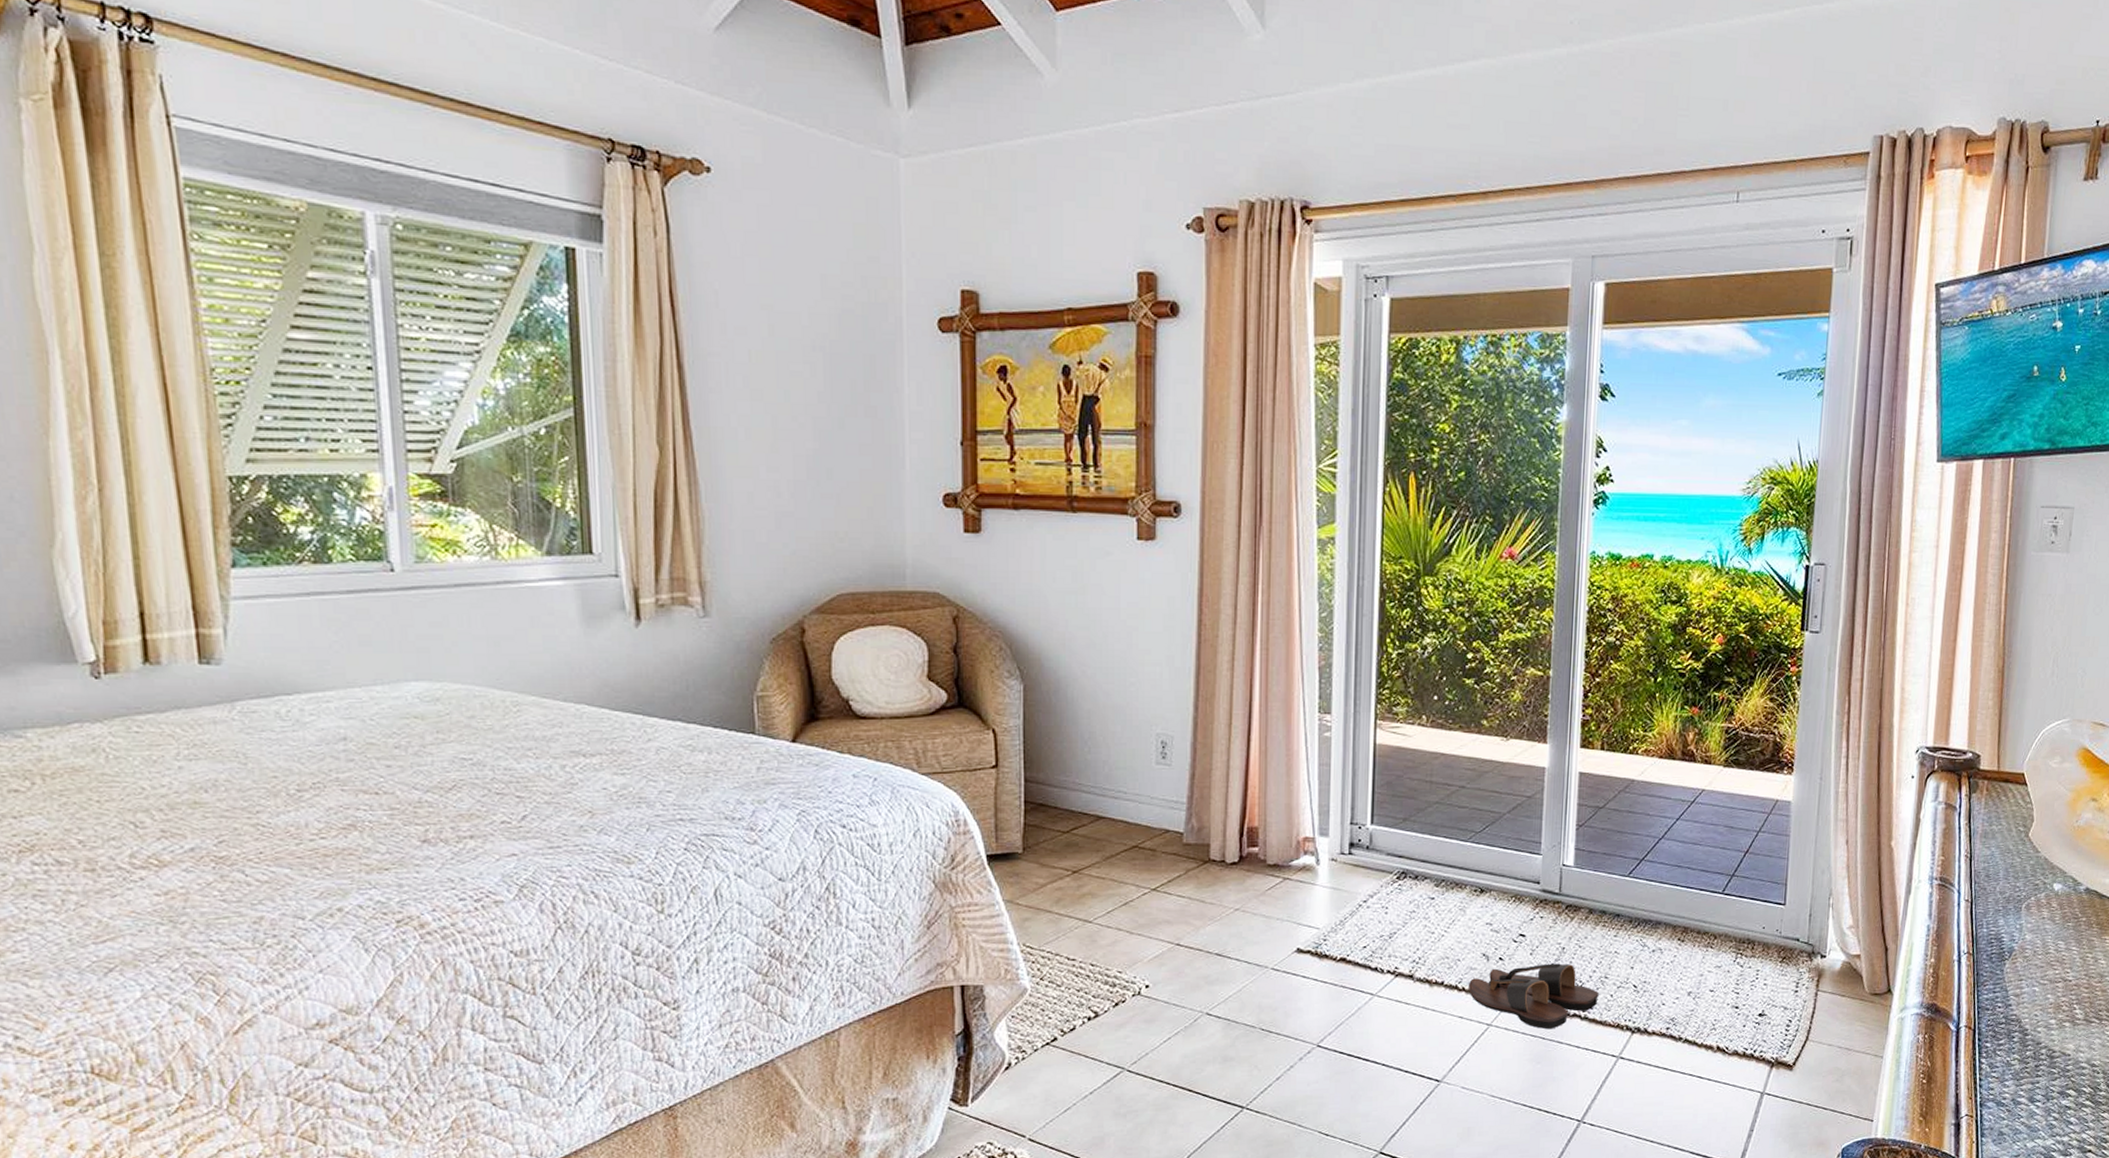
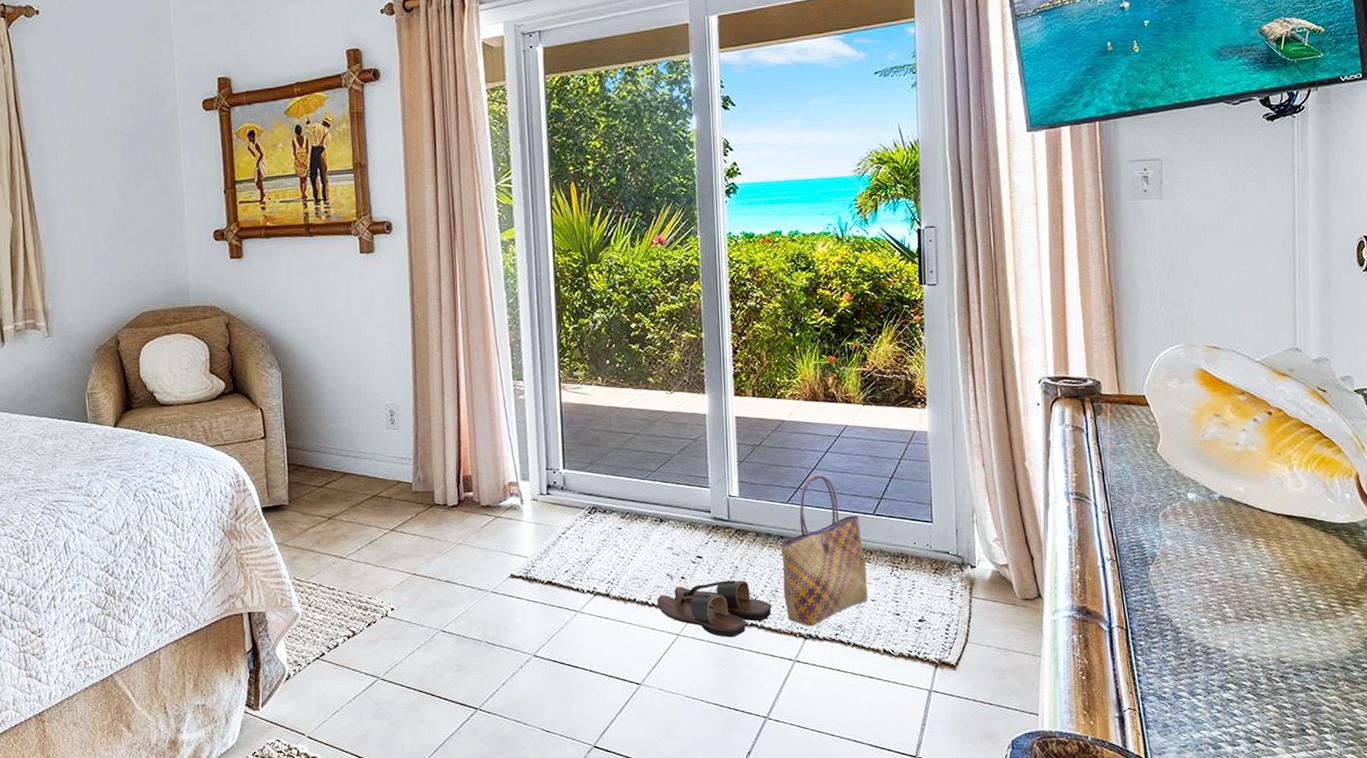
tote bag: none [1613,845,1708,1019] -> present [781,474,868,627]

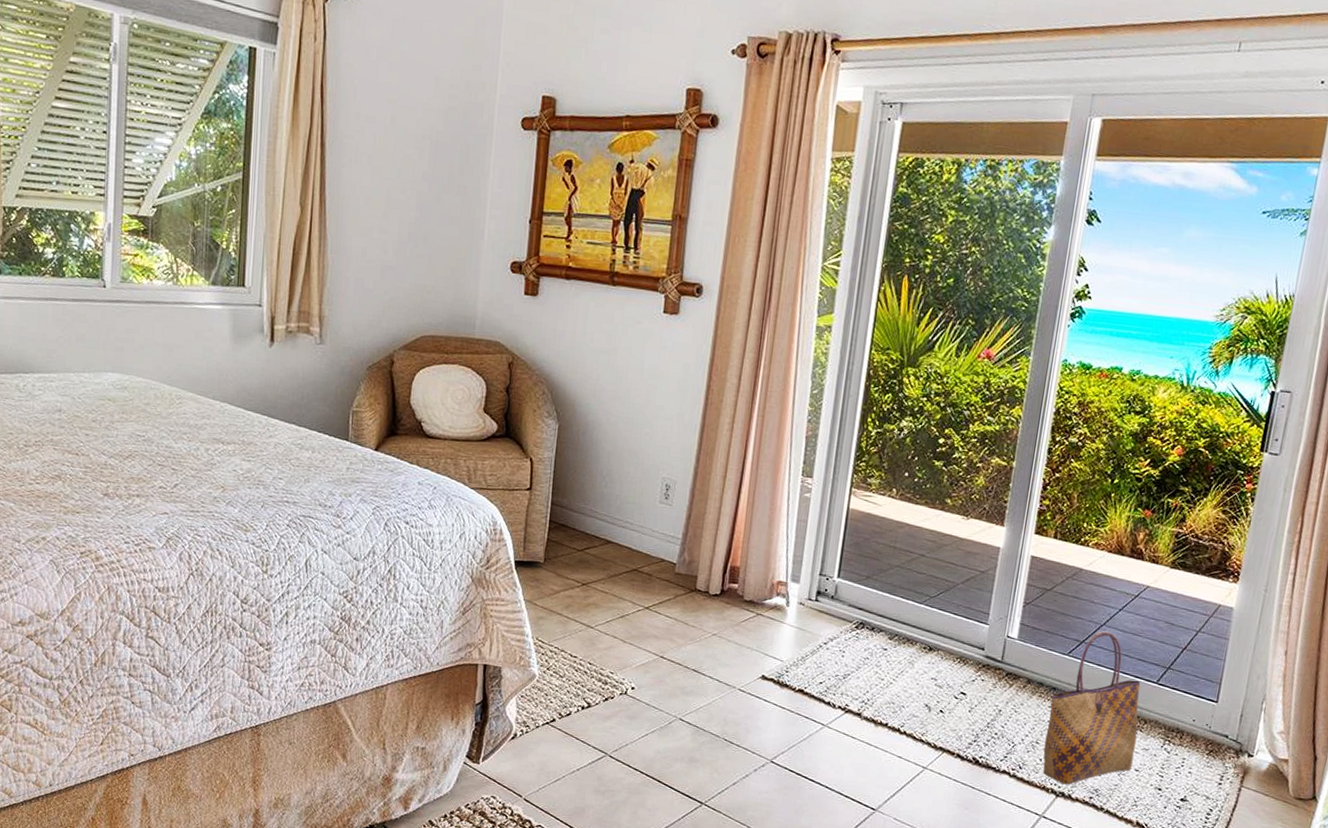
flip-flop: present [656,580,772,638] -> none [909,719,1029,781]

